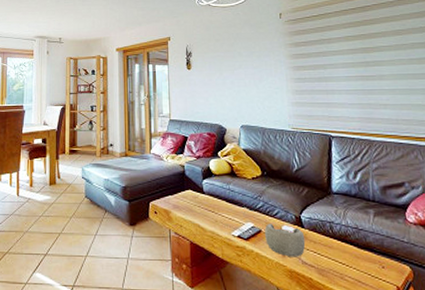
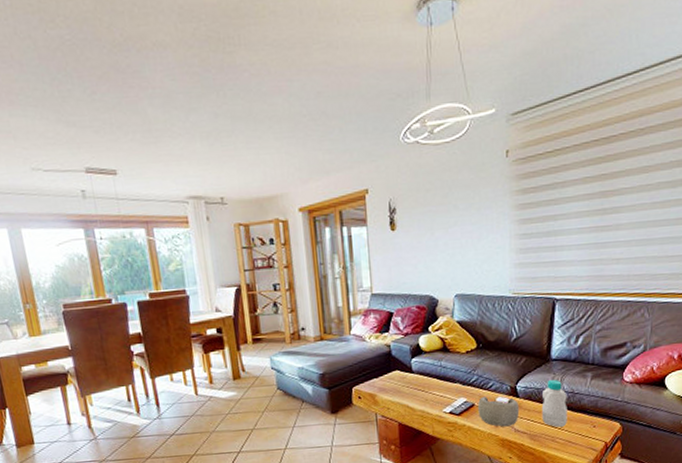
bottle: none [327,212,355,264] -> present [541,379,567,427]

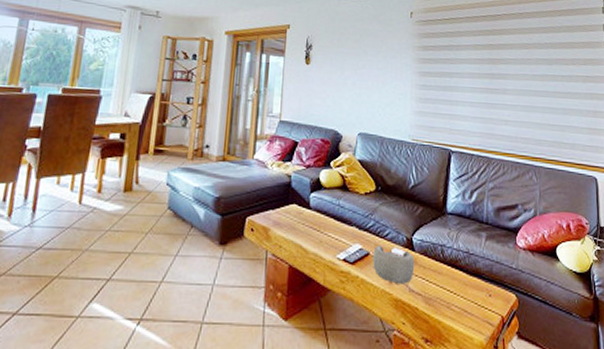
bottle: present [541,379,567,427] -> none [437,234,463,292]

